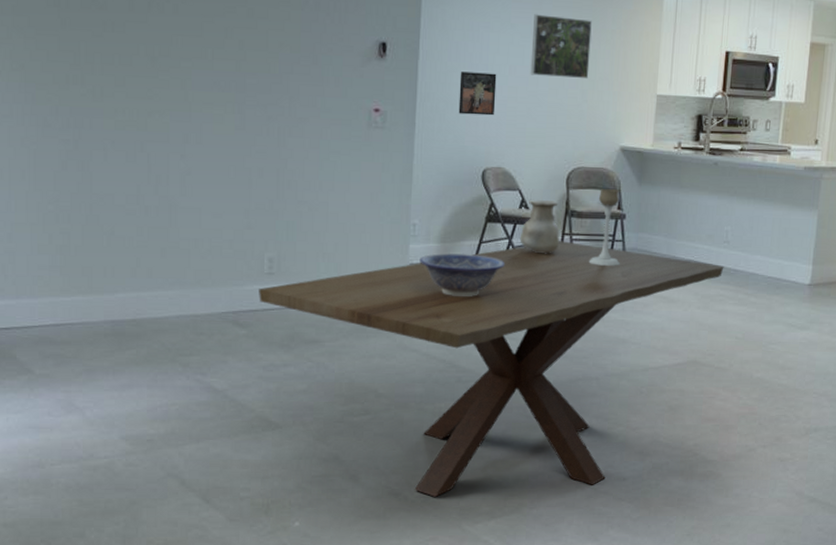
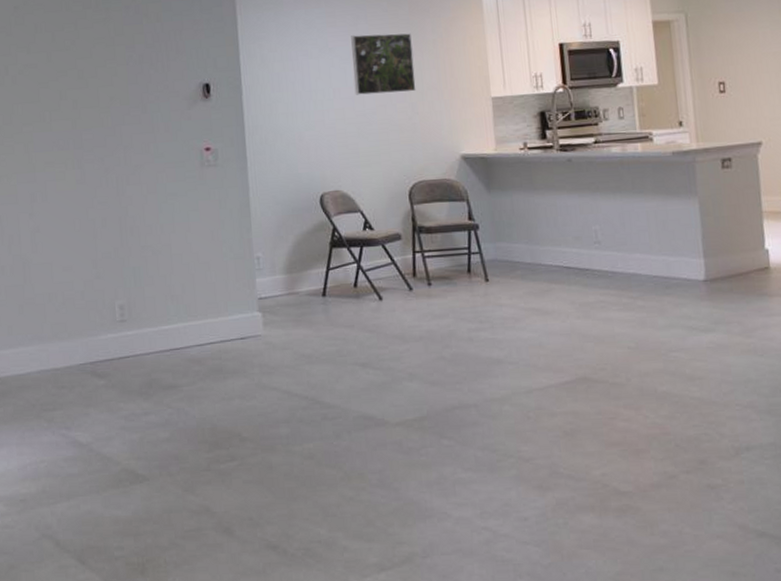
dining table: present [259,241,724,497] -> none [113,259,600,549]
decorative bowl: present [419,252,505,297] -> none [268,282,357,329]
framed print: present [458,71,497,116] -> none [284,98,325,143]
vase: present [519,200,560,254] -> none [368,218,411,275]
candle holder: present [588,188,620,266] -> none [446,199,481,282]

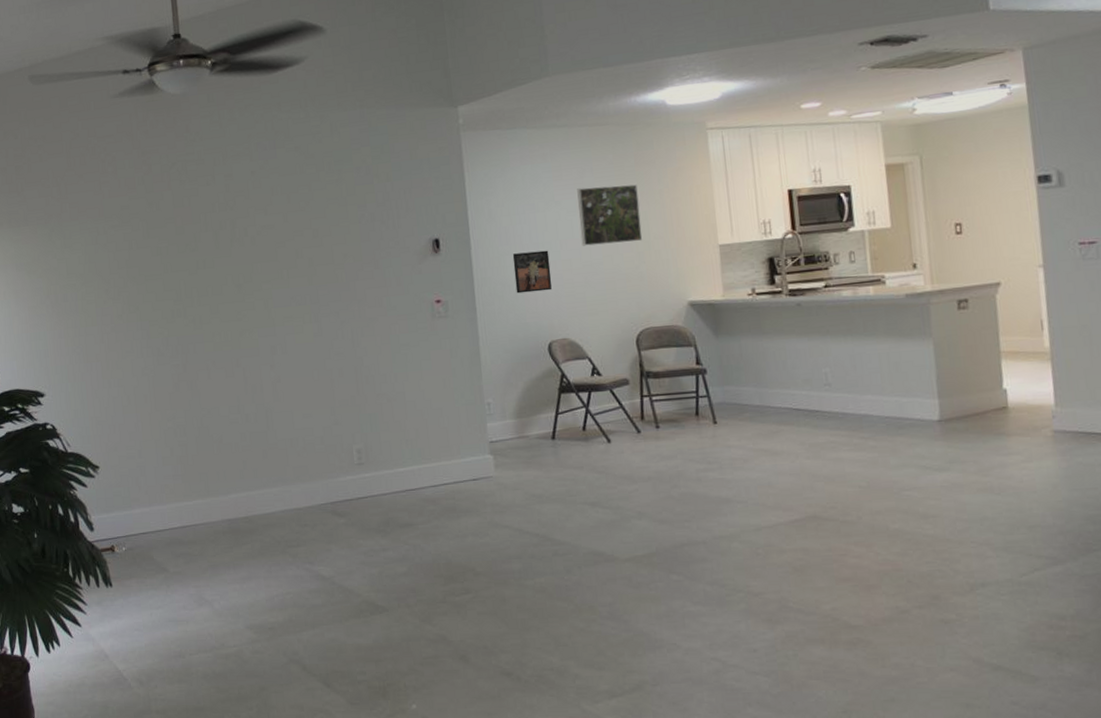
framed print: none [284,98,325,143] -> present [512,250,553,294]

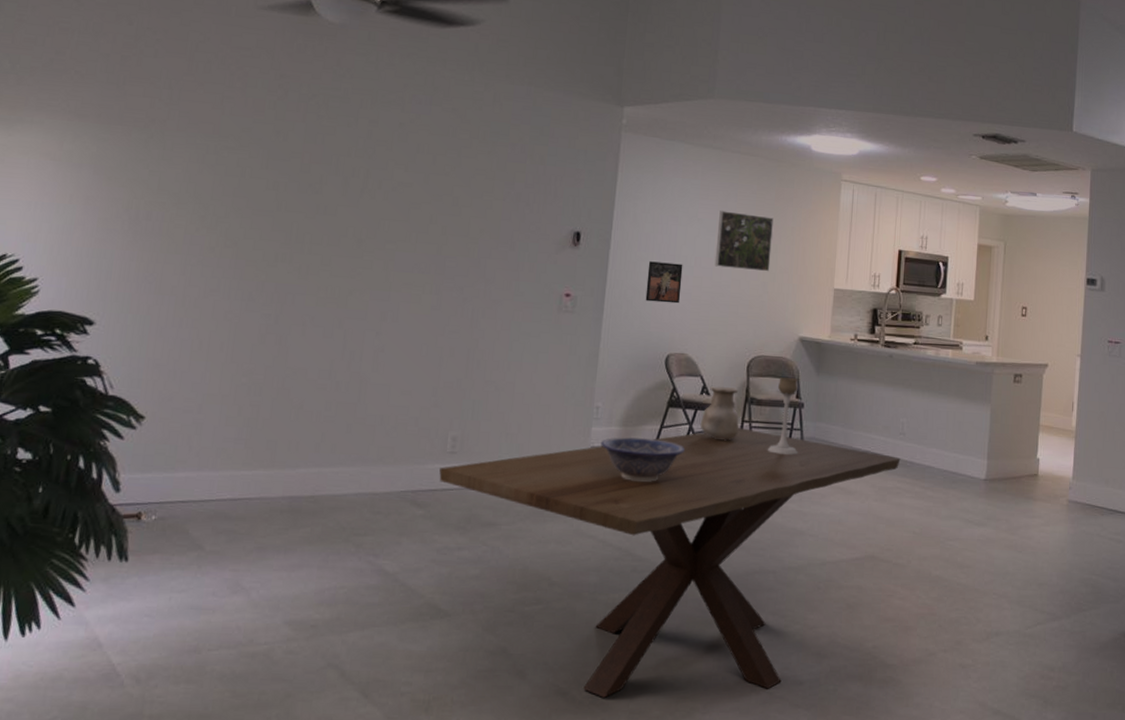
dining table: none [351,403,830,676] -> present [439,428,901,698]
decorative bowl: none [498,426,585,470] -> present [601,436,685,483]
vase: none [596,364,639,419] -> present [700,386,739,441]
candle holder: none [673,344,709,424] -> present [767,377,798,455]

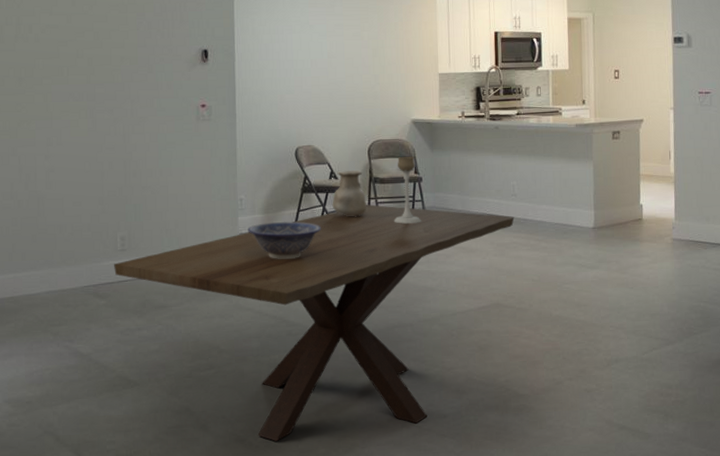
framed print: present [645,261,683,304] -> none [270,67,302,104]
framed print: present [714,210,774,272] -> none [328,15,379,66]

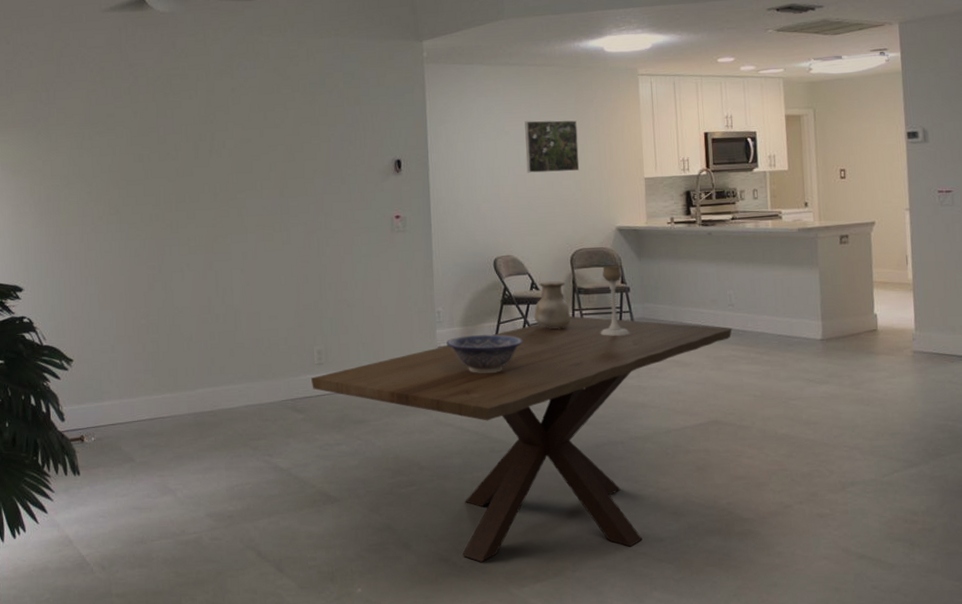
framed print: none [328,15,379,66] -> present [525,120,580,173]

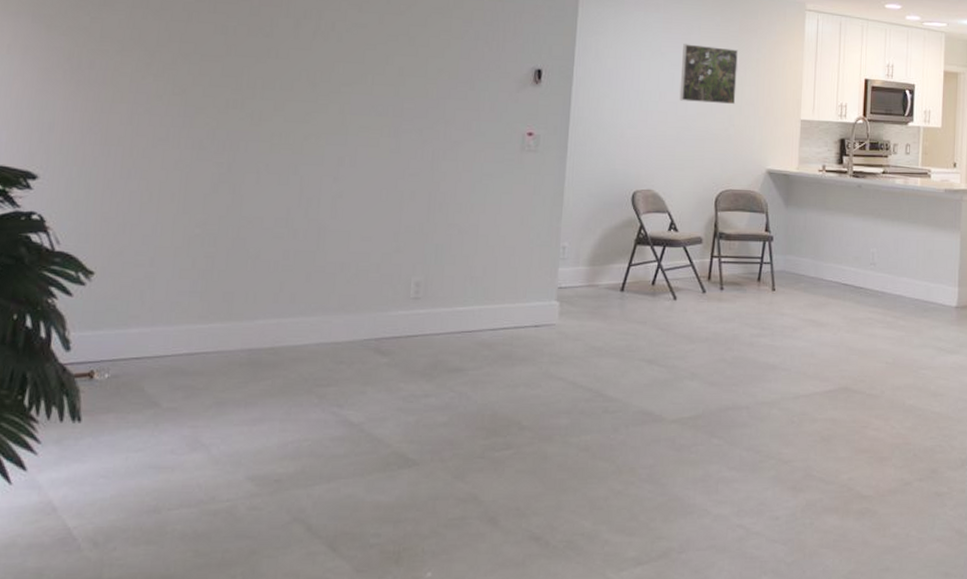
dining table: present [311,316,732,562] -> none [403,263,872,541]
decorative bowl: present [446,334,523,374] -> none [568,276,654,322]
vase: present [534,281,571,330] -> none [668,222,708,277]
candle holder: present [600,265,630,336] -> none [737,210,768,289]

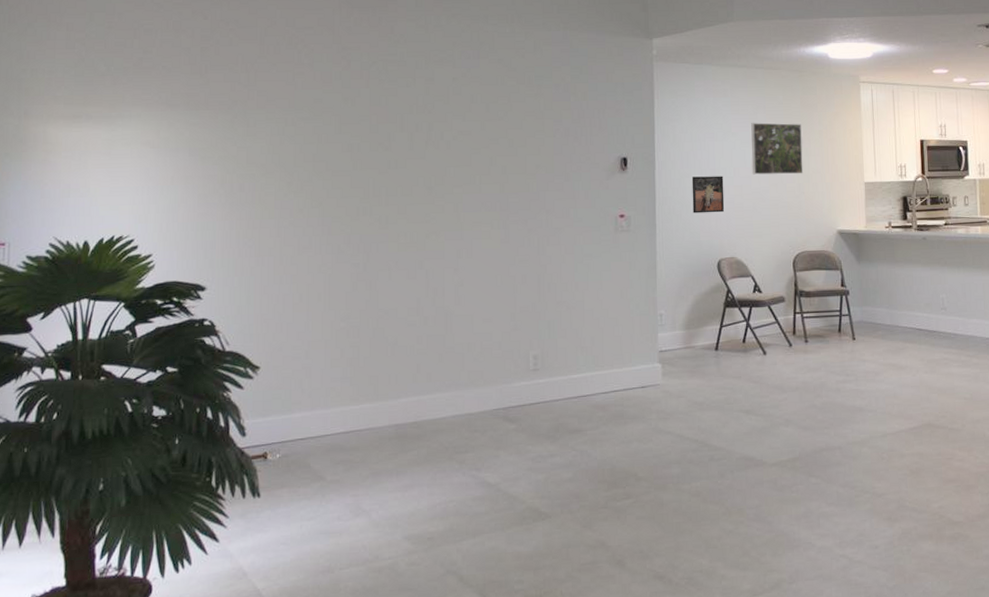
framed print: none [610,97,648,140] -> present [691,176,725,214]

